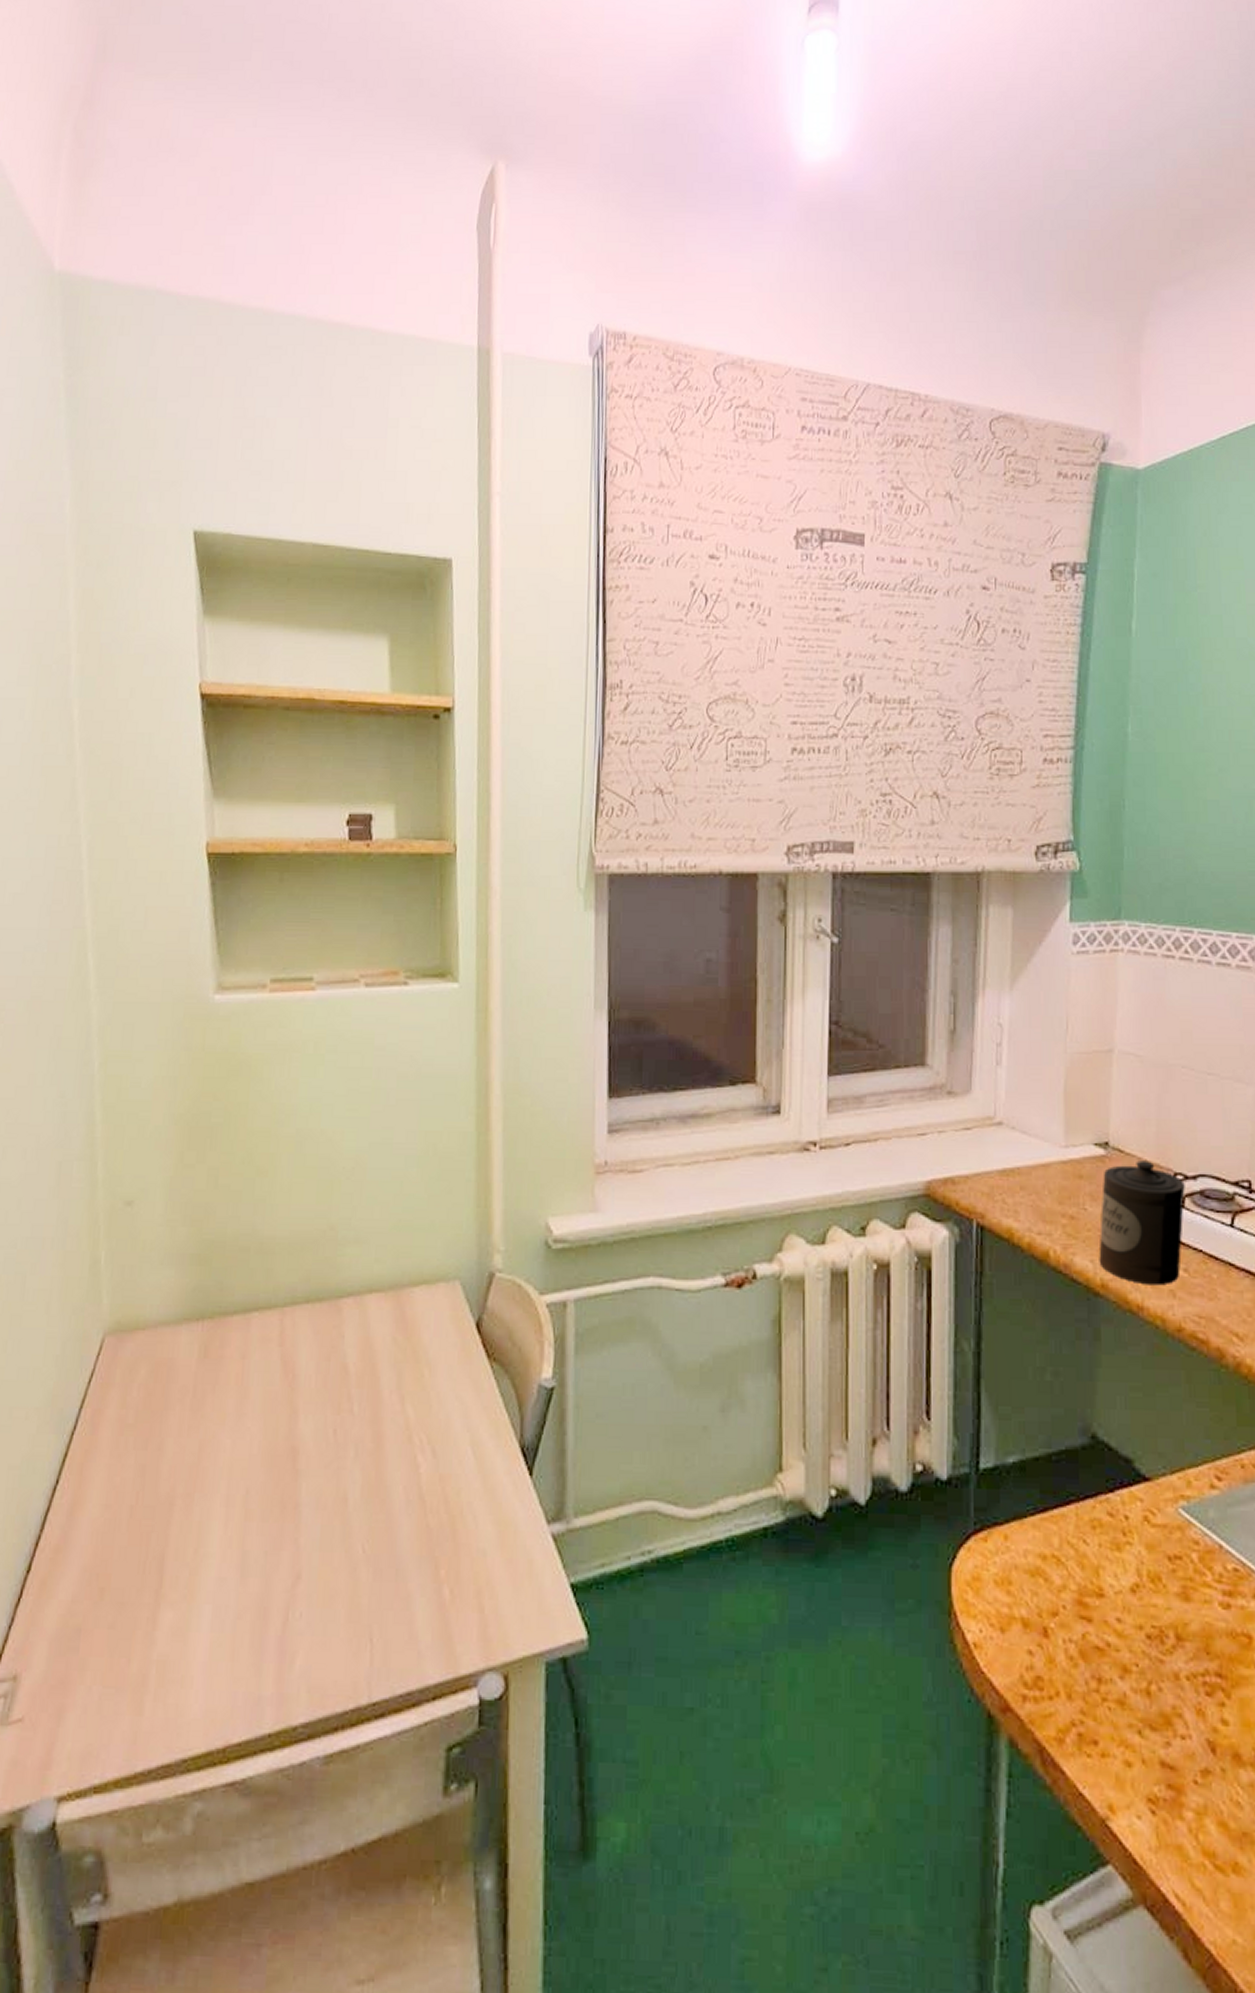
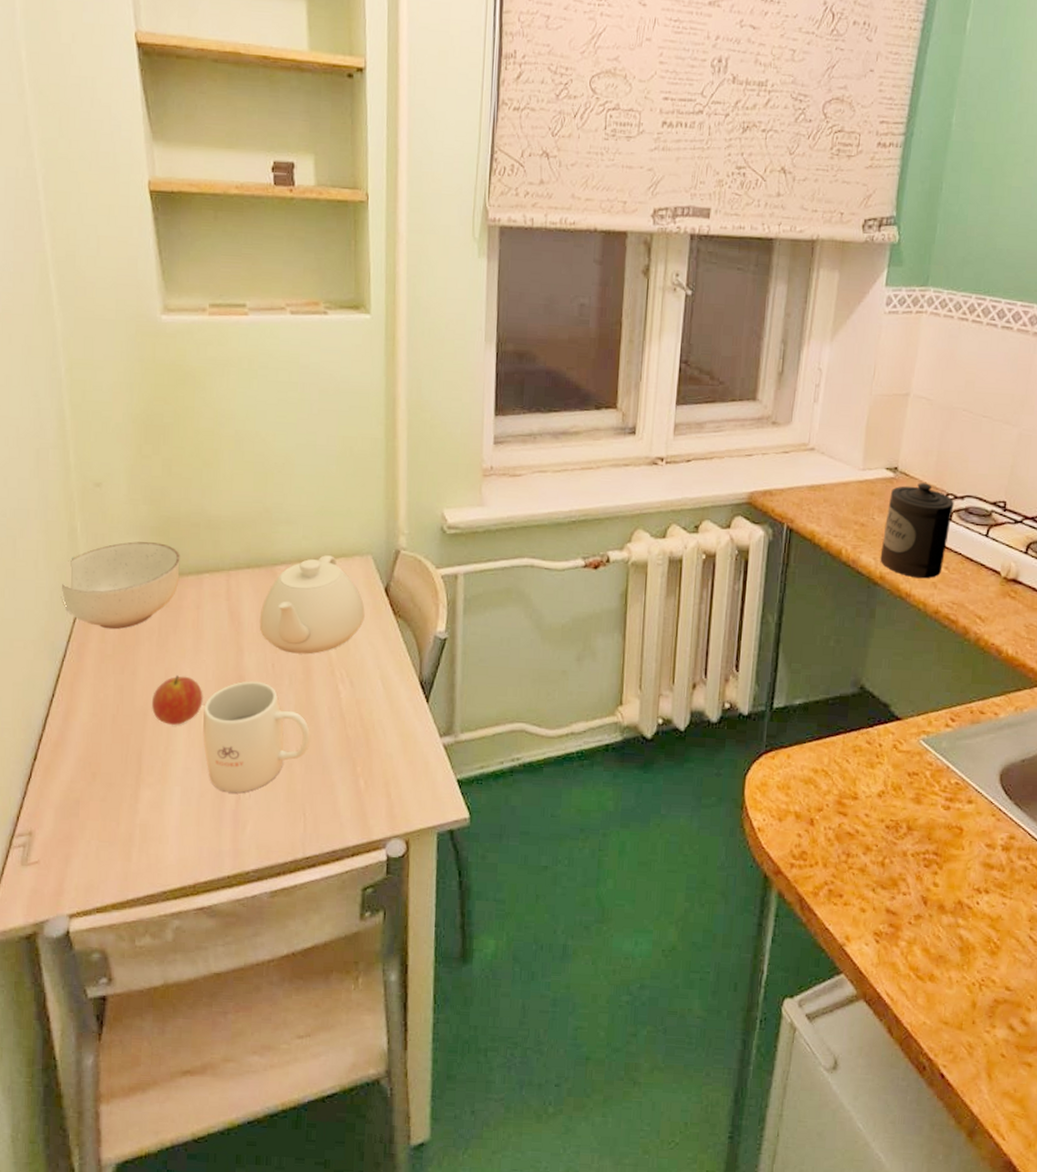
bowl: none [74,1274,225,1390] -> present [59,541,180,629]
fruit: none [180,1449,246,1519] -> present [152,675,203,726]
mug: none [243,1453,382,1611] -> present [203,681,311,793]
teapot: none [318,1282,451,1415] -> present [259,555,365,654]

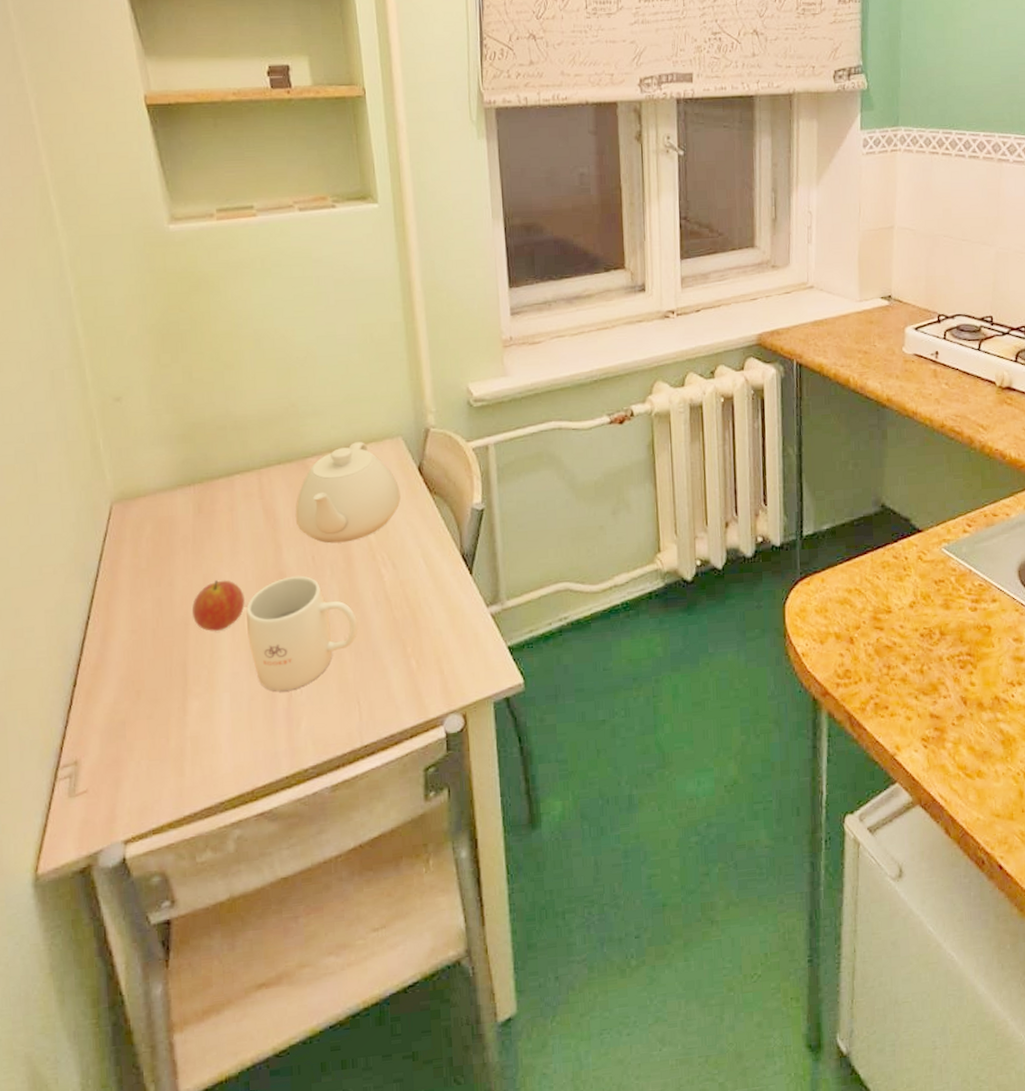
bowl: present [59,541,180,629] -> none [87,450,210,543]
canister: present [880,483,954,578] -> none [885,307,946,396]

